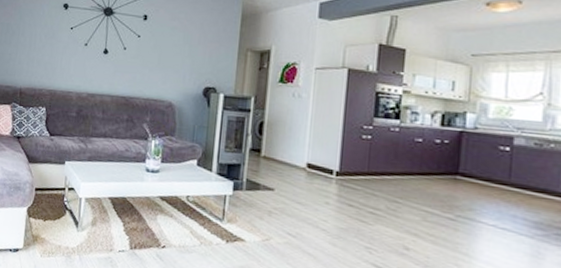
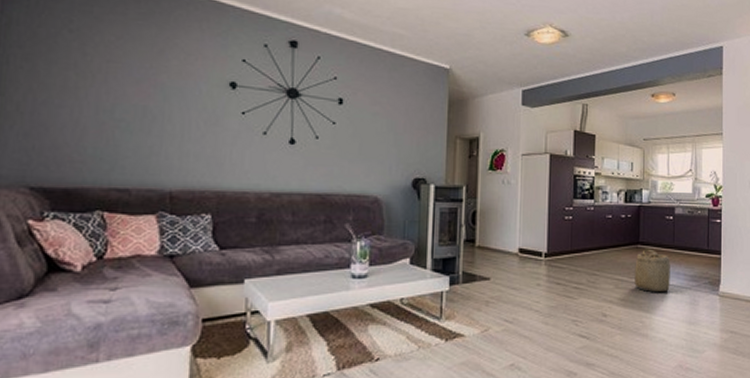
basket: none [449,181,504,236] -> present [634,248,670,293]

